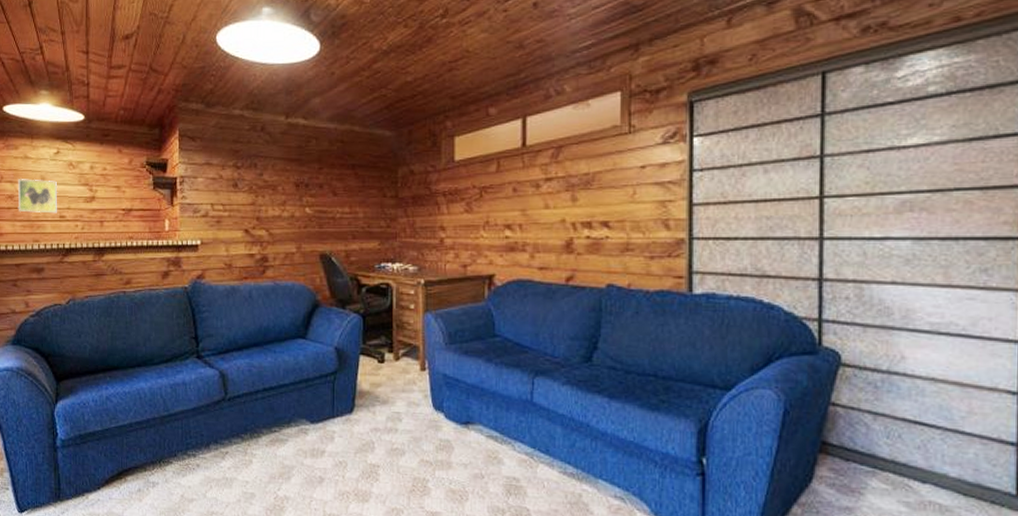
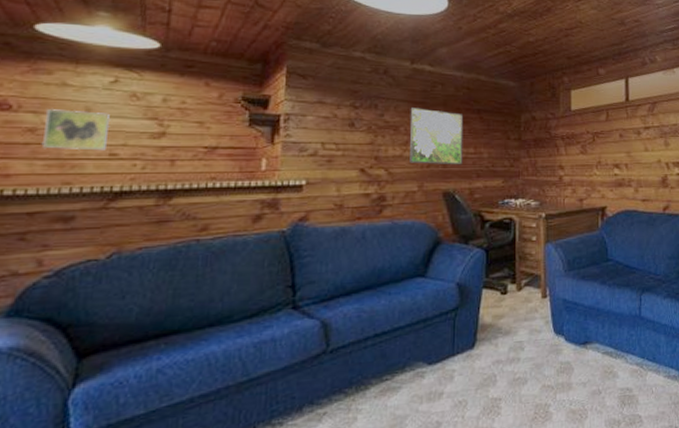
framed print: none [286,165,338,226] -> present [409,108,464,165]

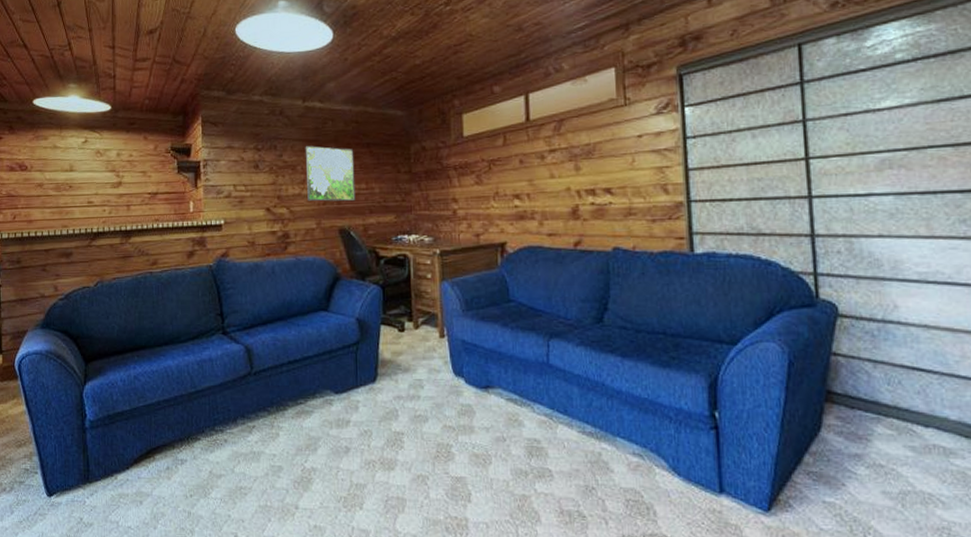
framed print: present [41,109,110,151] -> none [47,167,86,200]

